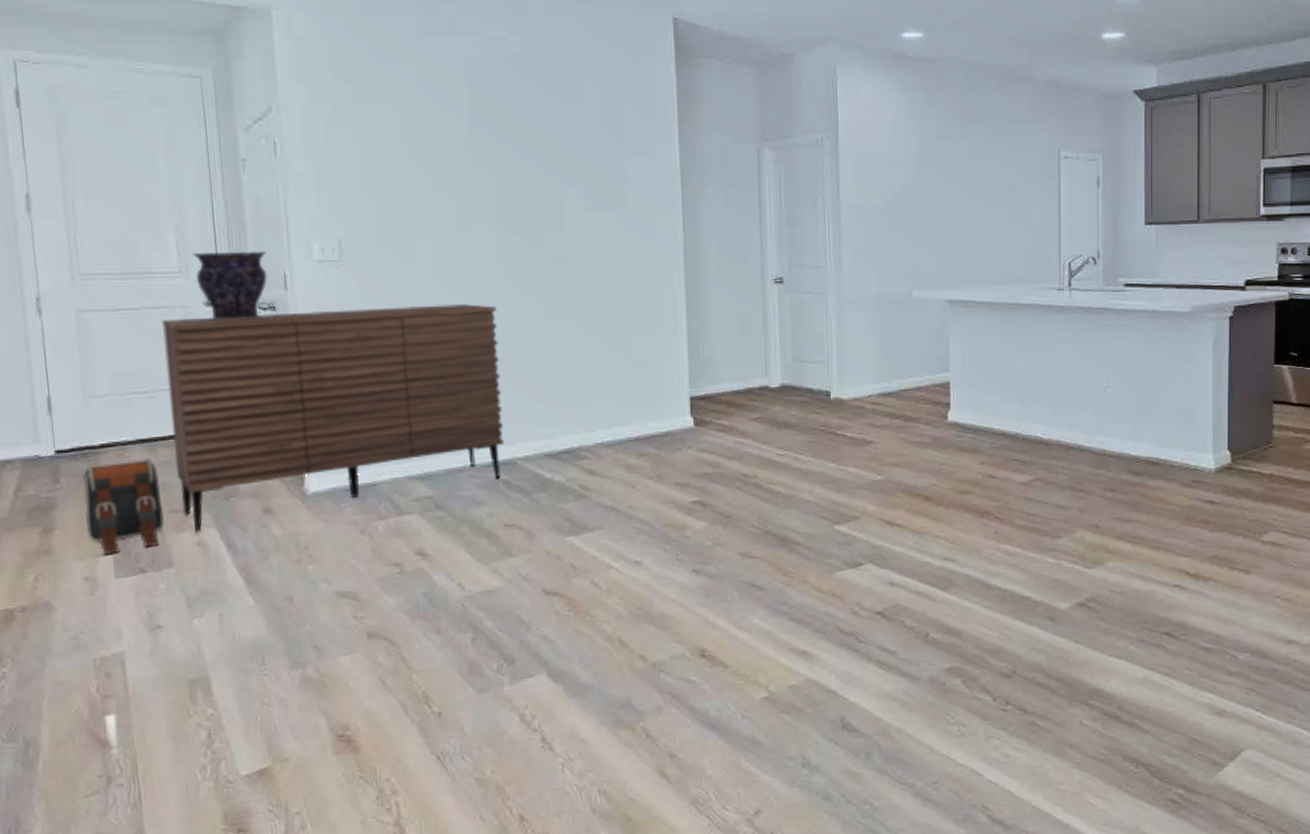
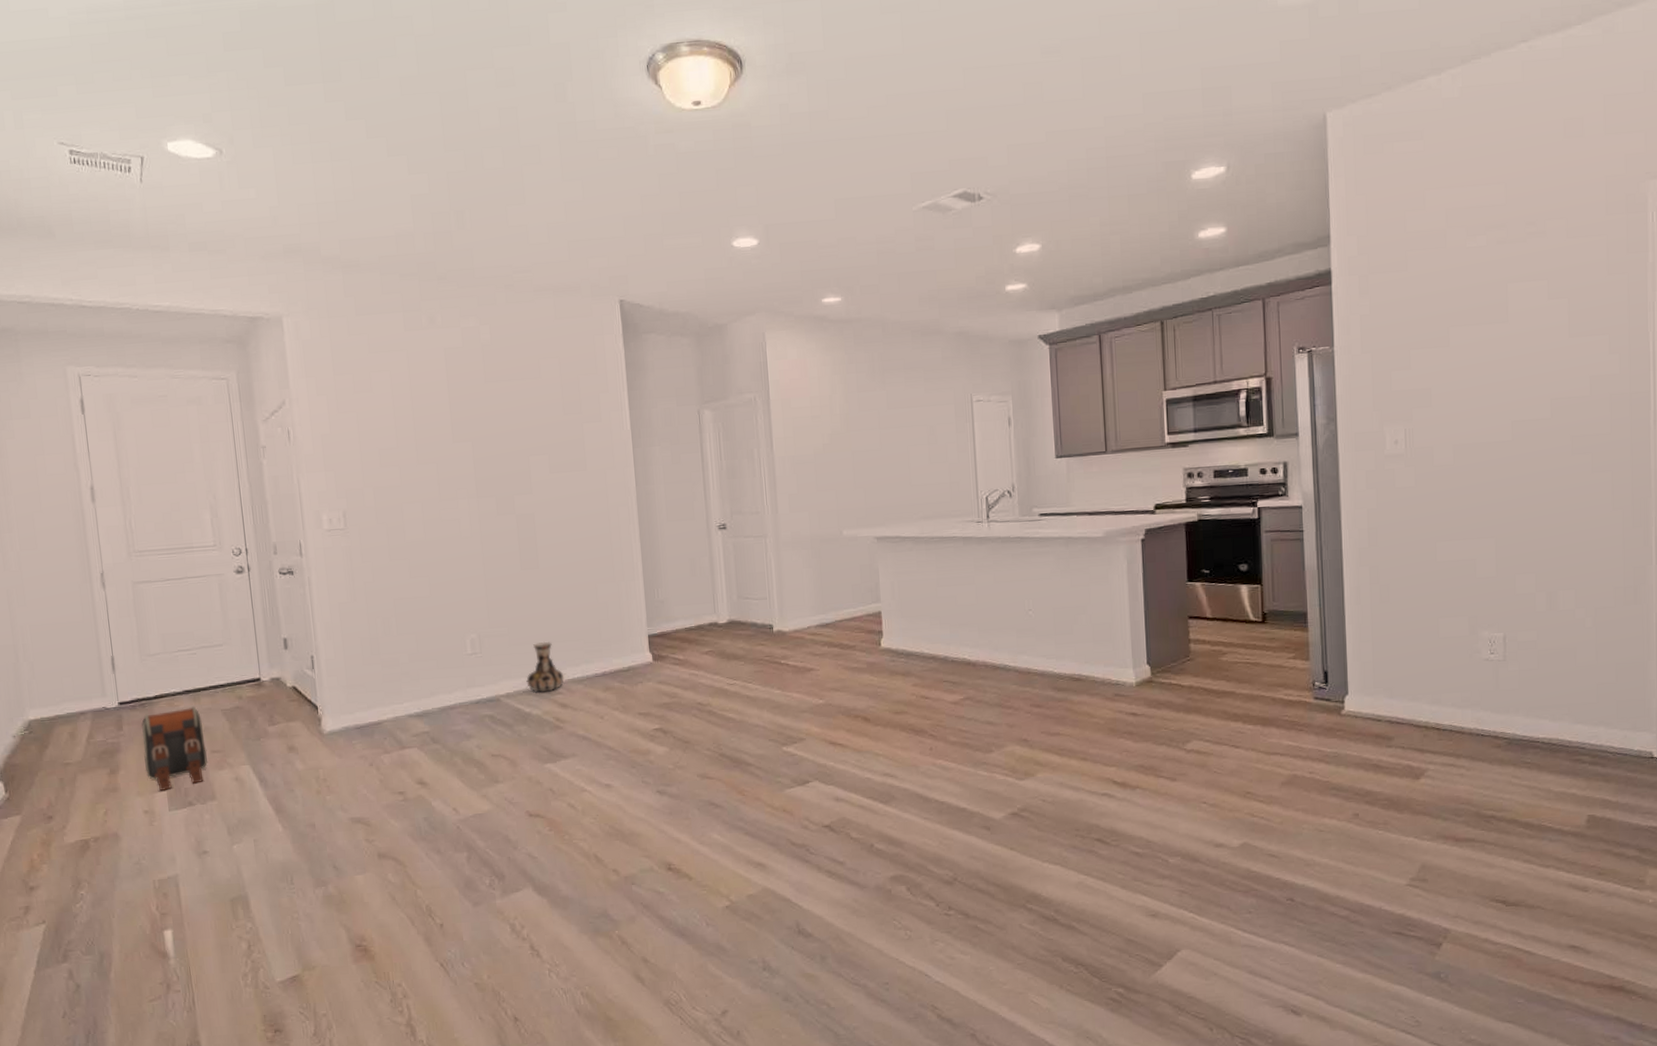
sideboard: present [162,303,504,533] -> none [201,560,488,770]
vase: present [192,251,268,321] -> none [224,524,286,586]
vase: none [548,399,592,457] -> present [526,641,564,693]

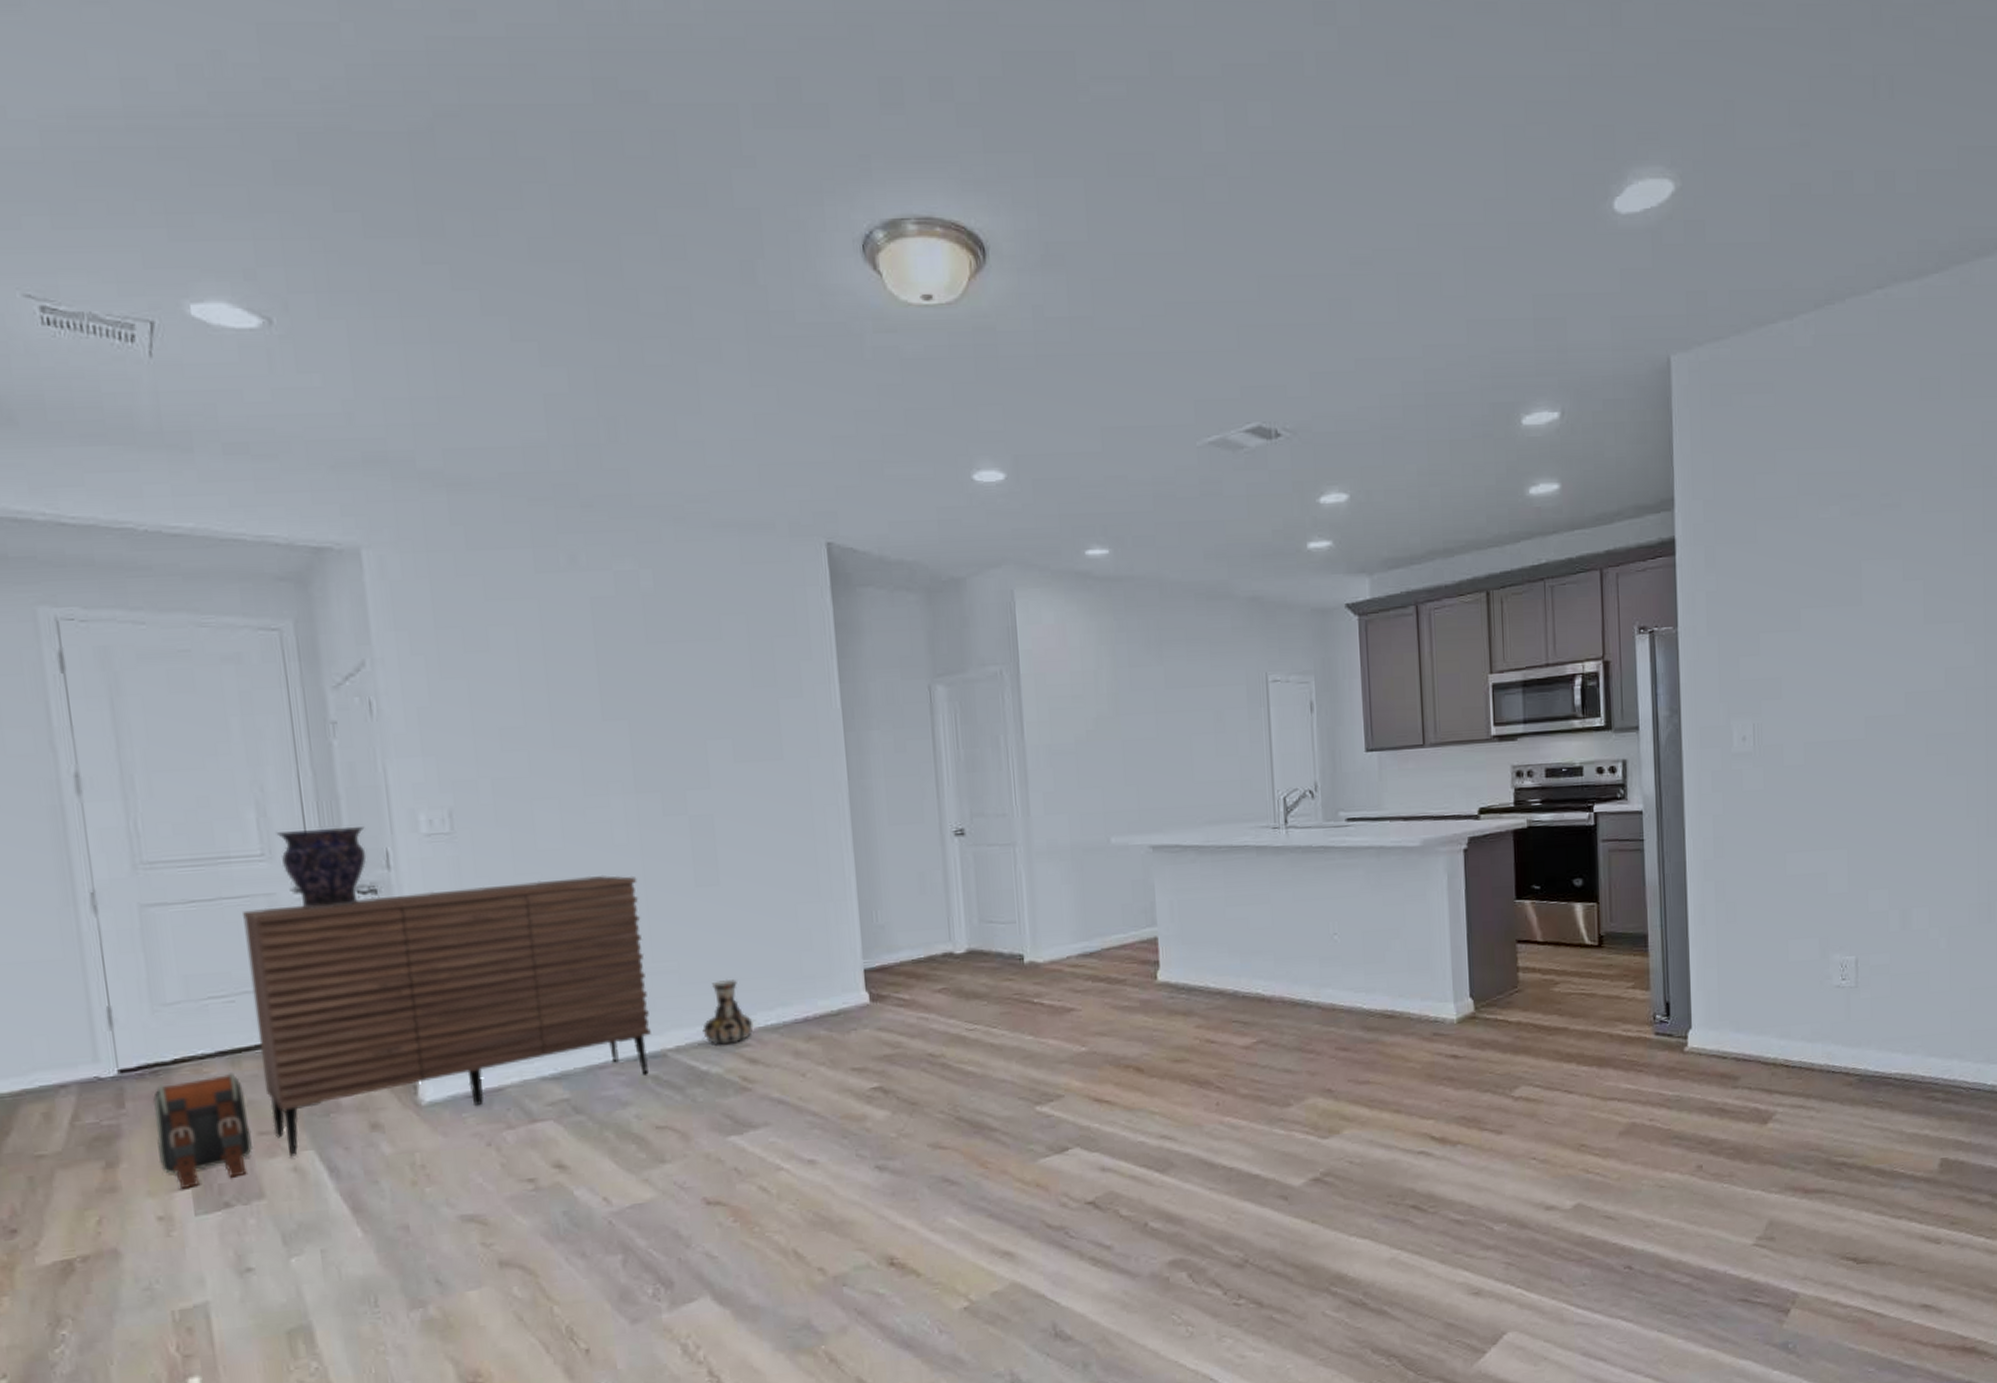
sideboard: none [201,560,488,770] -> present [243,874,651,1157]
vase: none [224,524,286,586] -> present [276,826,367,909]

